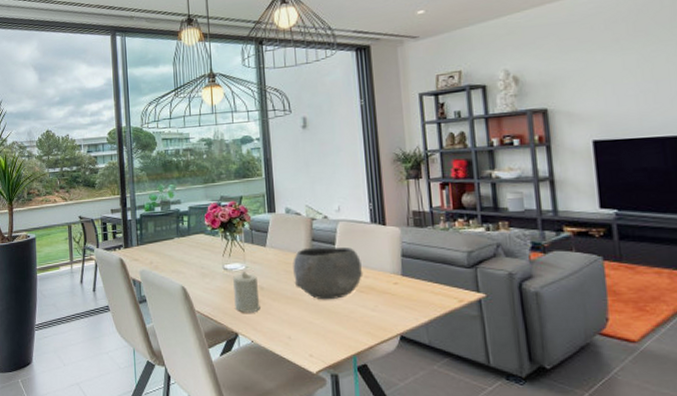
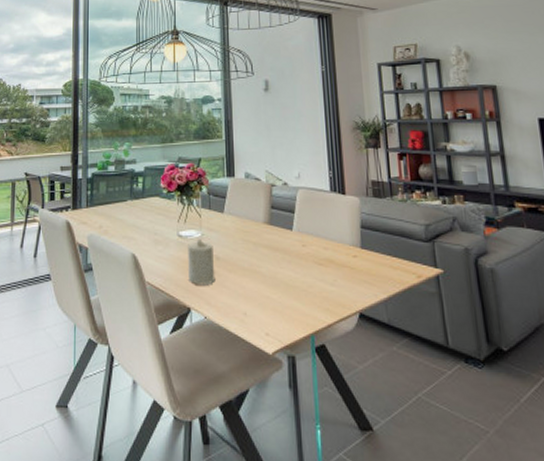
bowl: present [293,247,364,300] -> none [251,215,323,273]

